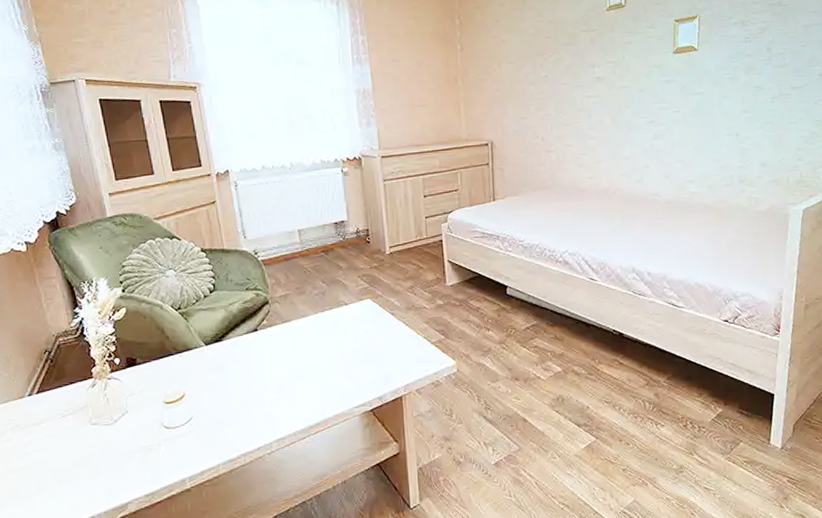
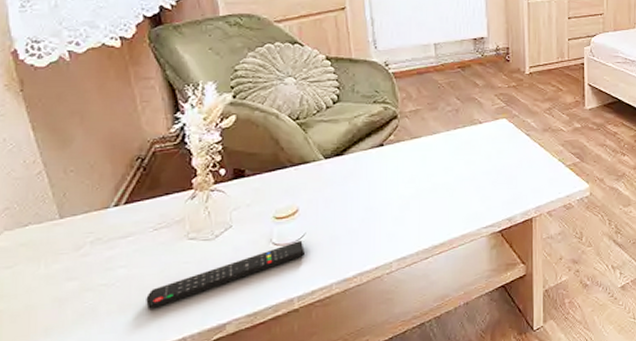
remote control: none [59,423,194,490] -> present [146,240,306,309]

